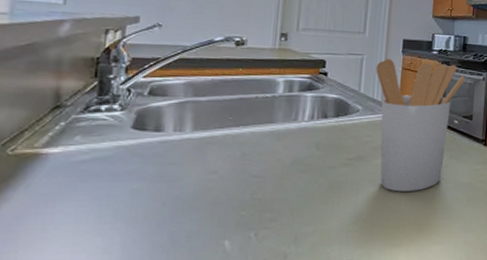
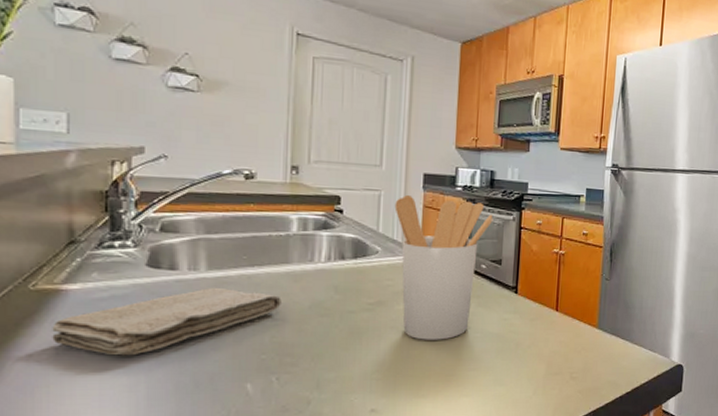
washcloth: none [26,147,264,218] -> present [52,287,281,356]

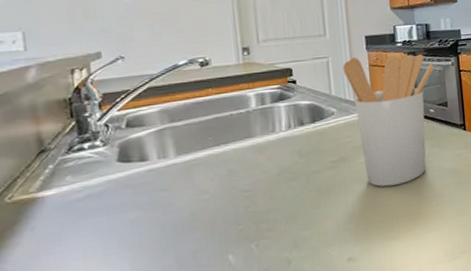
washcloth: present [52,287,281,356] -> none [33,168,251,252]

